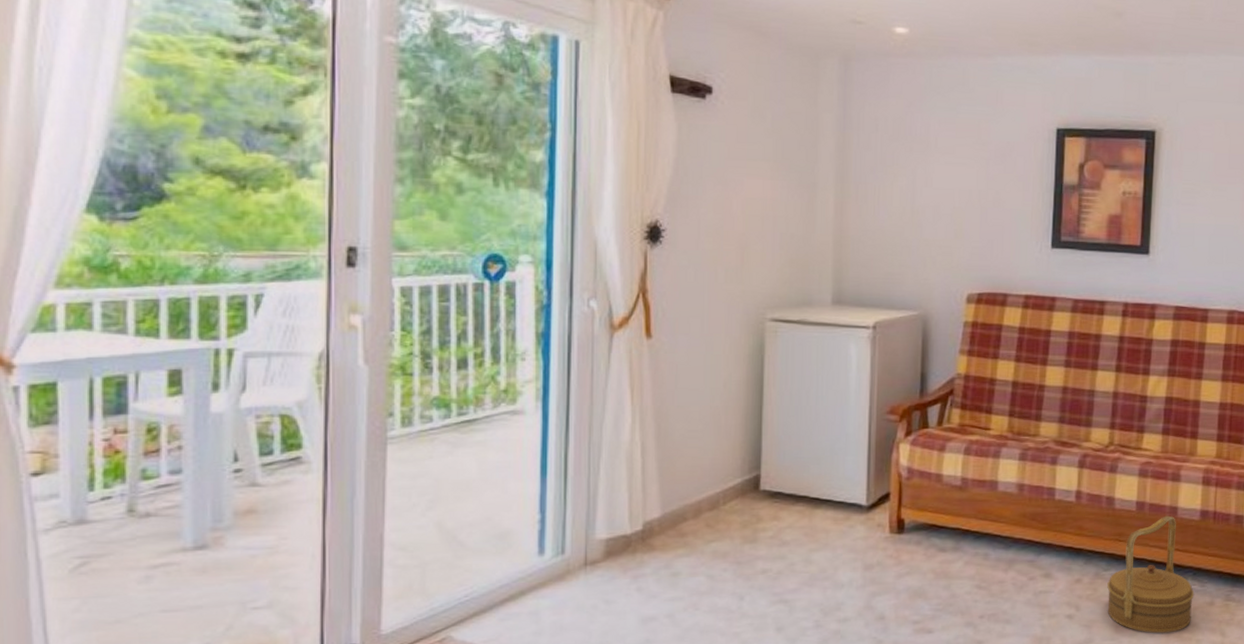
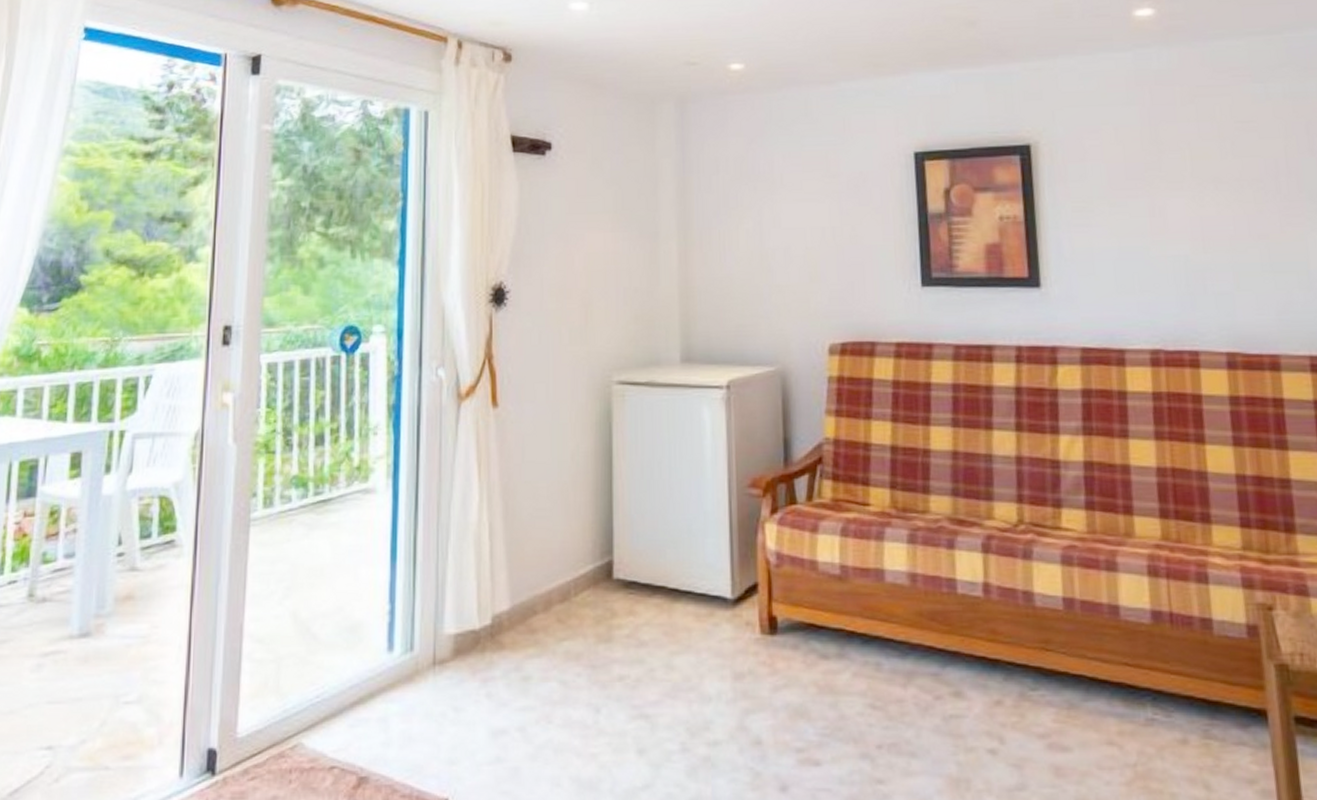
basket: present [1107,515,1195,634] -> none [1037,617,1159,781]

